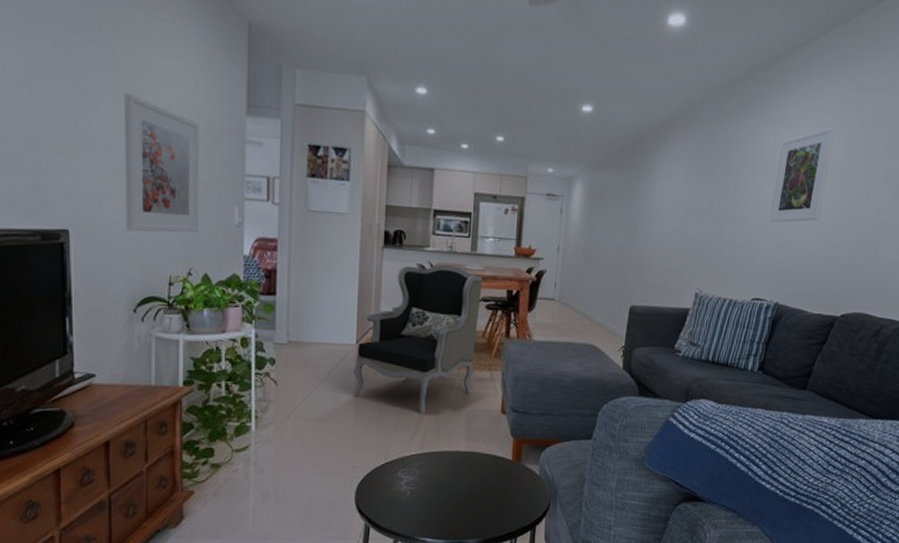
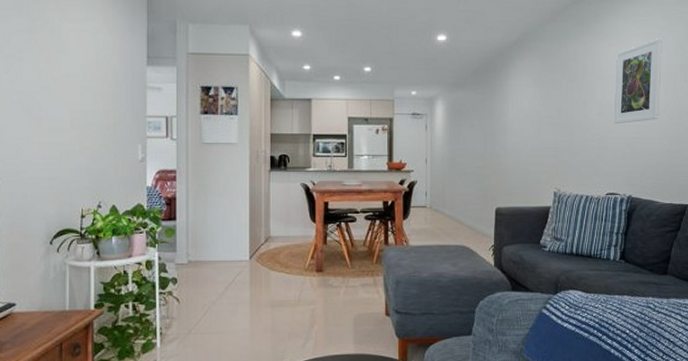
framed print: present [124,92,199,233] -> none [43,54,107,172]
armchair: present [353,264,483,414] -> none [248,182,360,321]

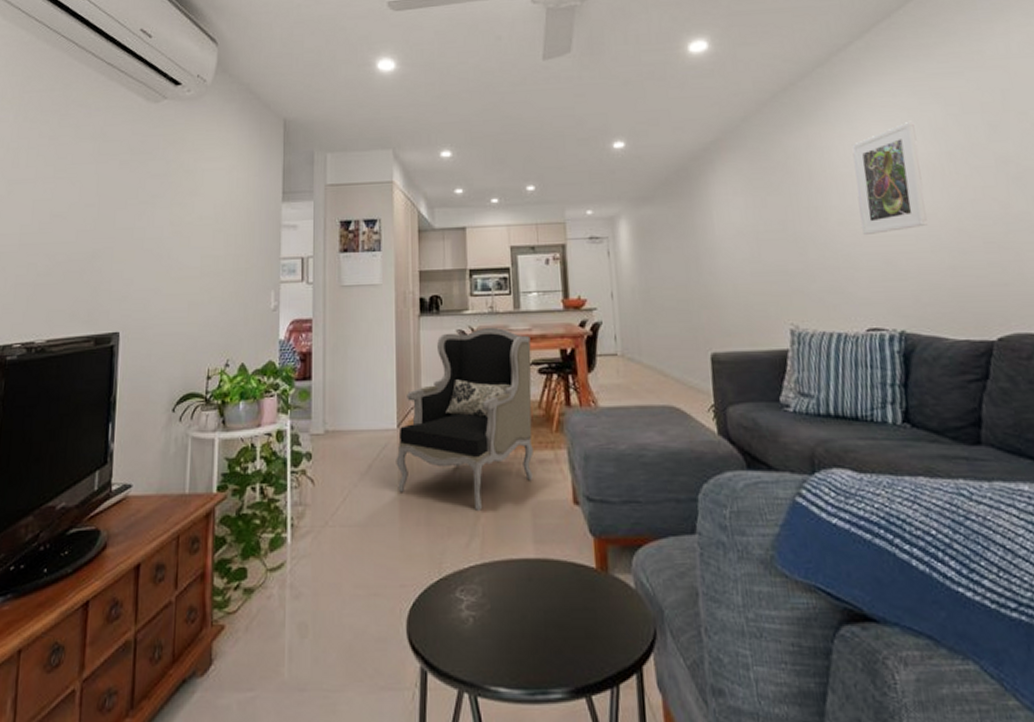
armchair: none [248,182,360,321] -> present [396,327,533,511]

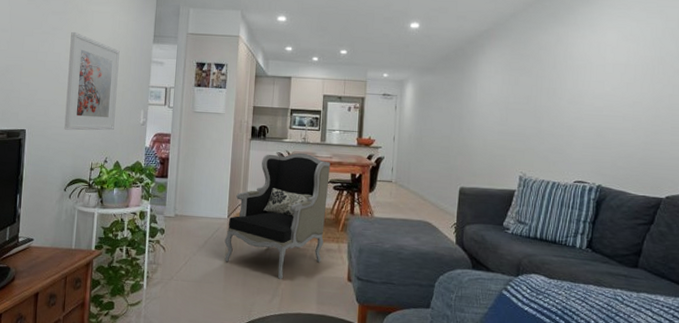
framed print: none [170,197,239,327] -> present [64,31,120,131]
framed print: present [851,120,928,236] -> none [584,29,640,114]

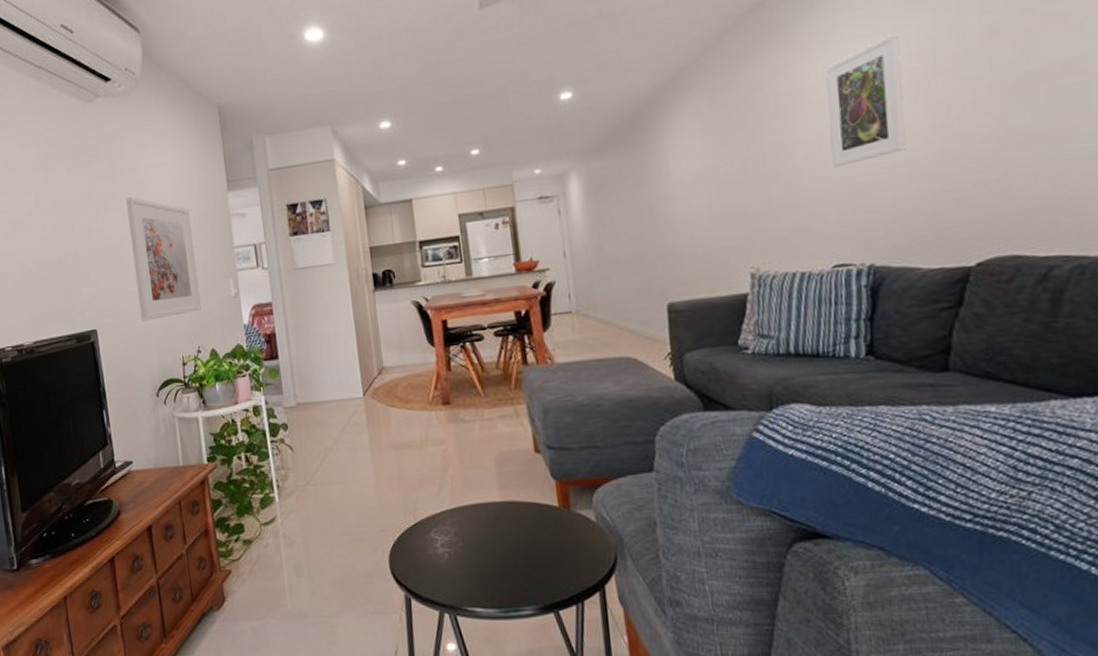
armchair: present [224,152,331,279] -> none [365,295,495,464]
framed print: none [584,29,640,114] -> present [824,32,907,168]

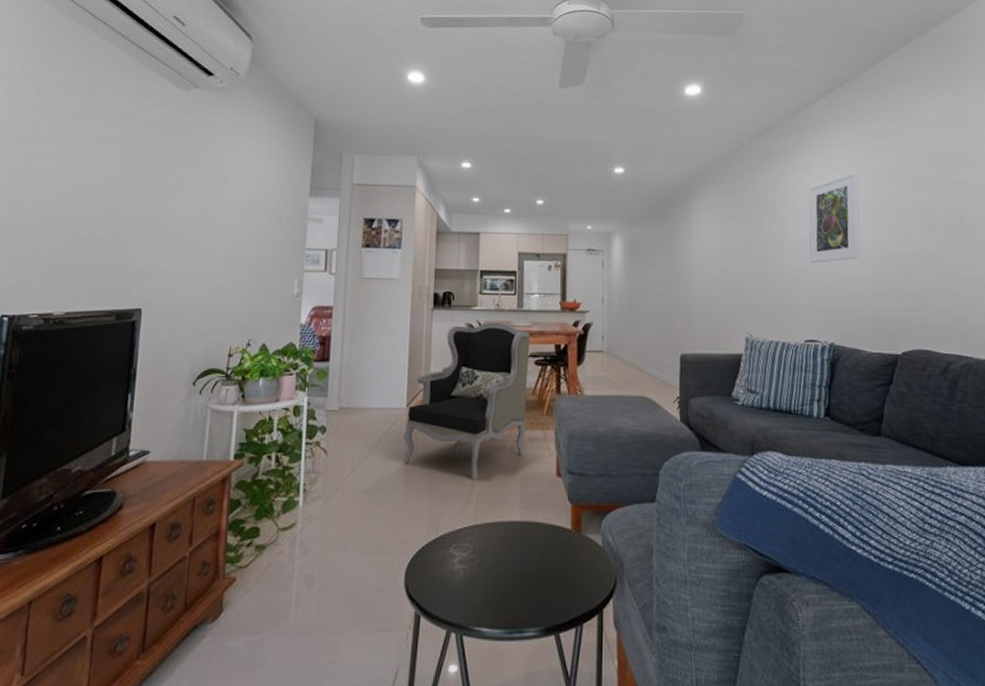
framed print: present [126,196,201,321] -> none [193,184,267,307]
armchair: none [365,295,495,464] -> present [403,322,530,480]

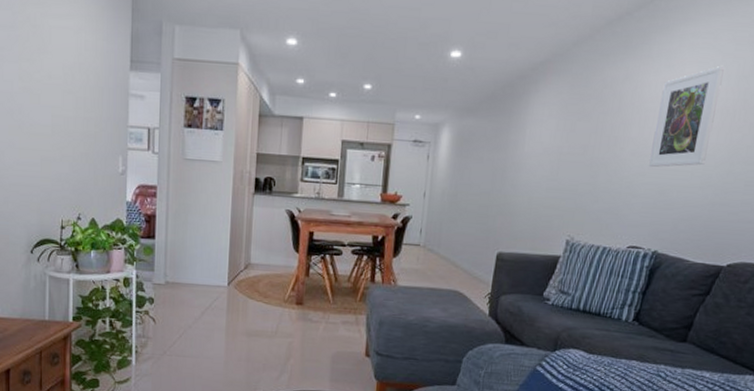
armchair: present [403,322,530,480] -> none [224,210,349,354]

